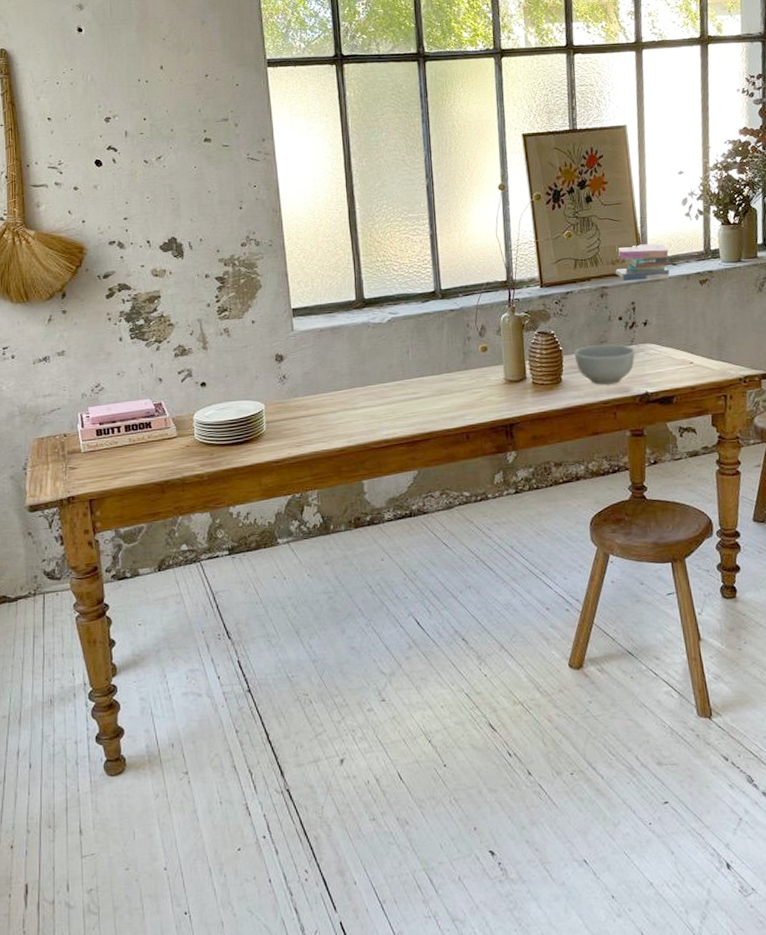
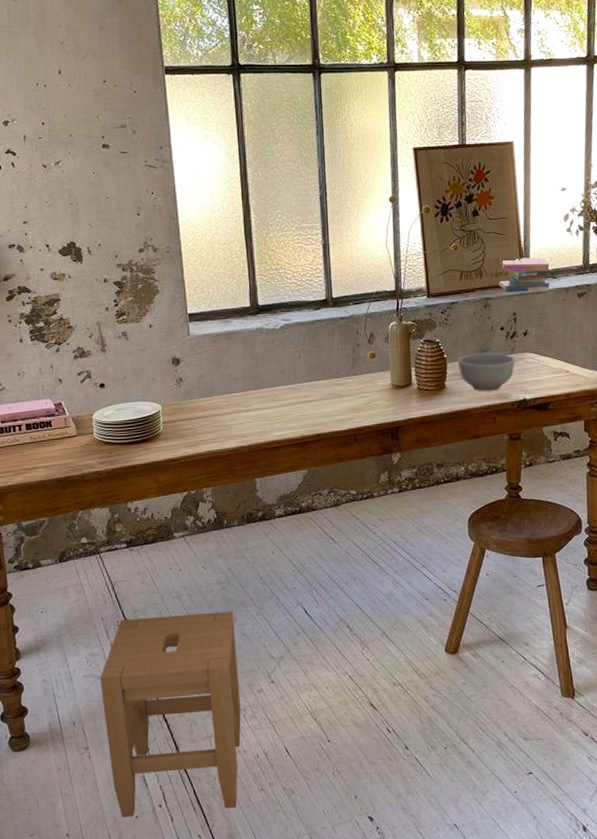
stool: none [200,623,350,850] -> present [99,611,241,818]

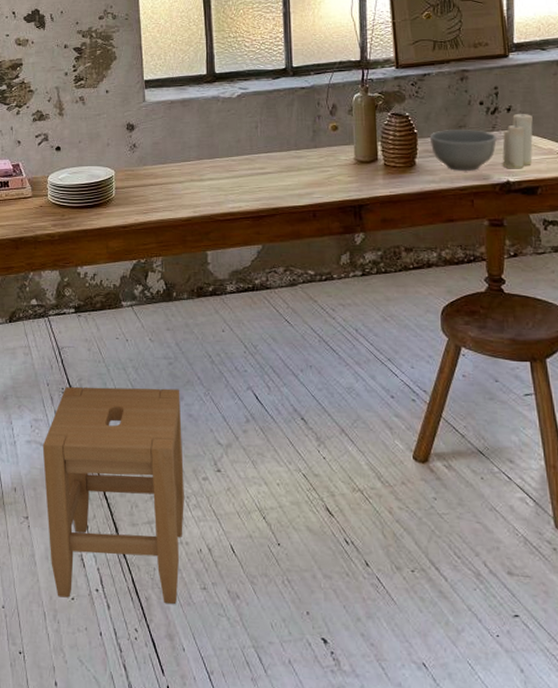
books: present [498,257,551,293] -> none [477,27,539,65]
candle: none [520,335,546,388] -> present [502,111,533,169]

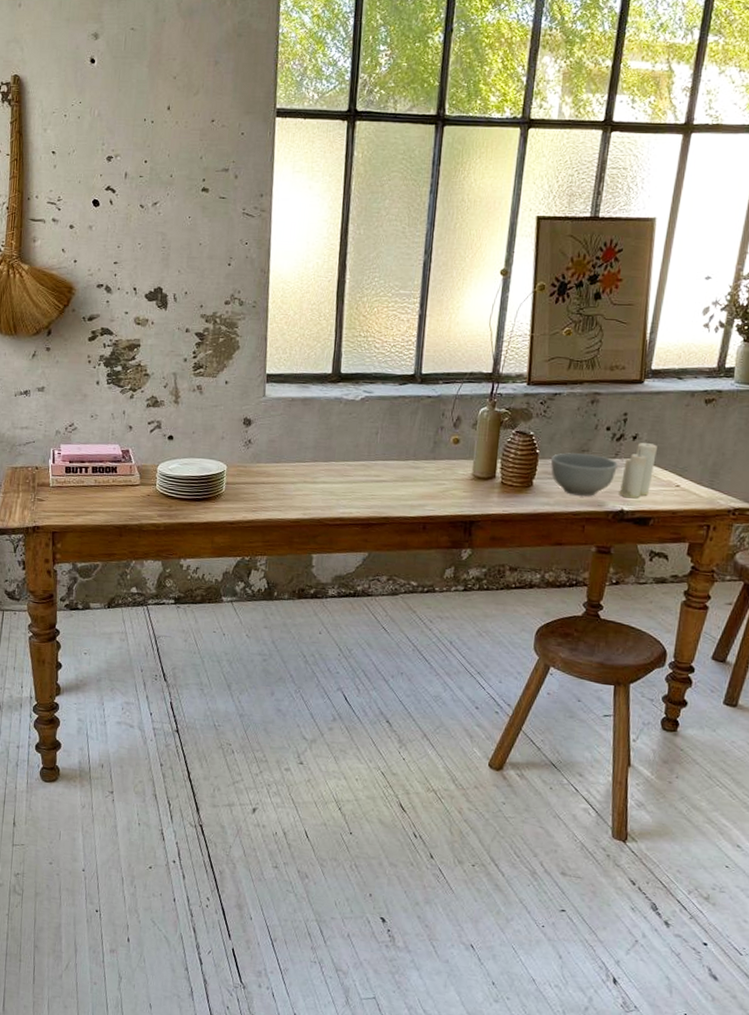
stool: present [42,387,184,604] -> none [131,674,272,879]

